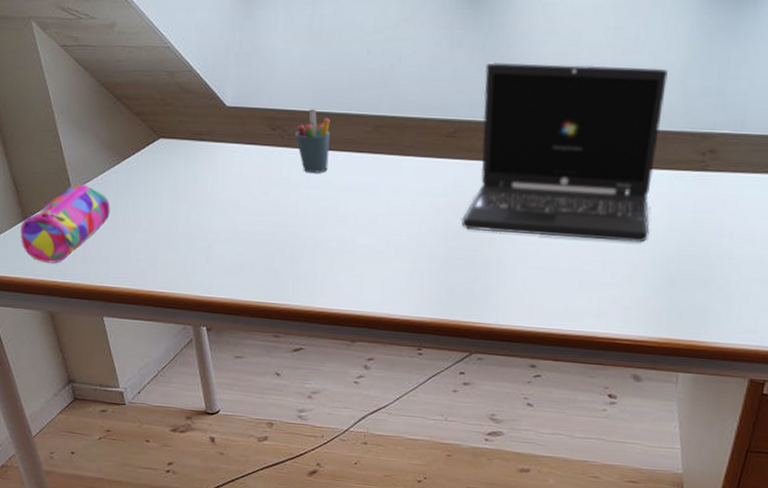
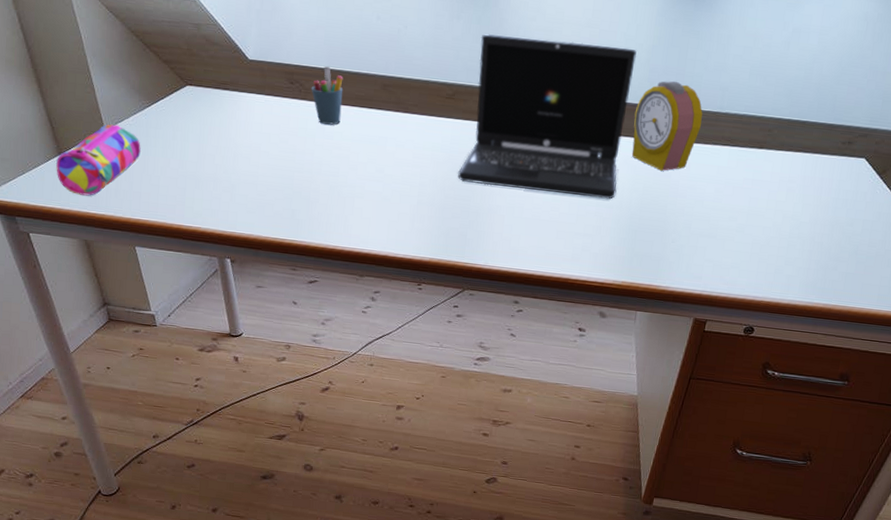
alarm clock: none [665,102,750,207] -> present [631,80,703,171]

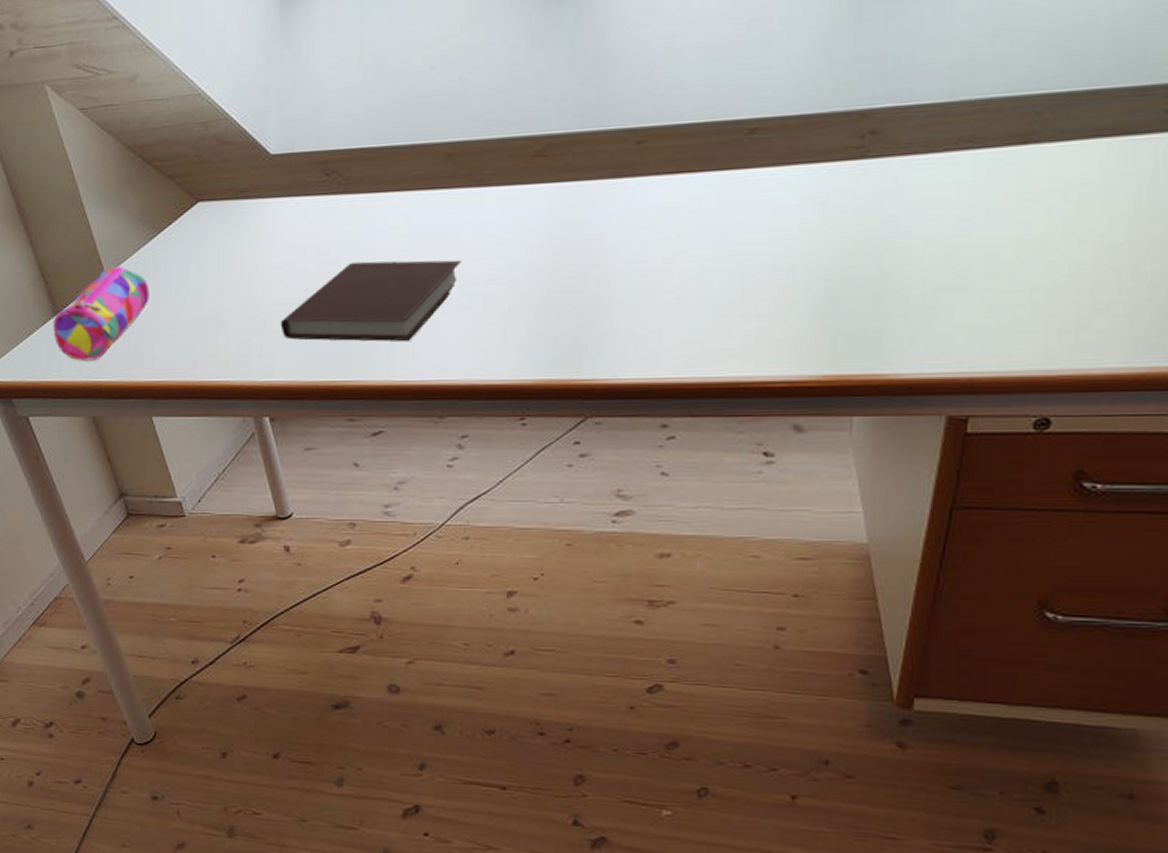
notebook: none [245,152,387,218] -> present [280,260,462,342]
pen holder: present [311,66,344,125] -> none [352,143,395,221]
laptop: present [457,33,637,200] -> none [560,36,807,267]
alarm clock: present [631,80,703,171] -> none [814,69,922,204]

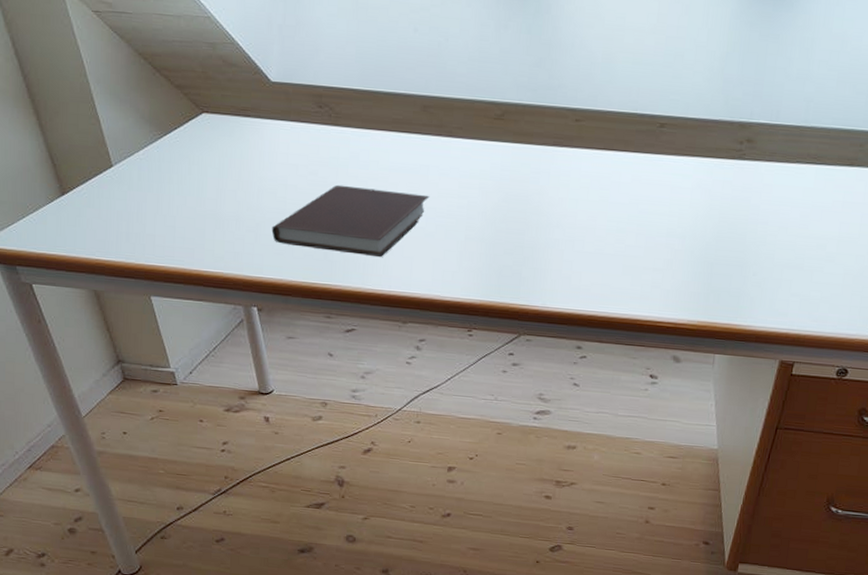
pencil case: present [53,266,150,361] -> none [59,159,154,241]

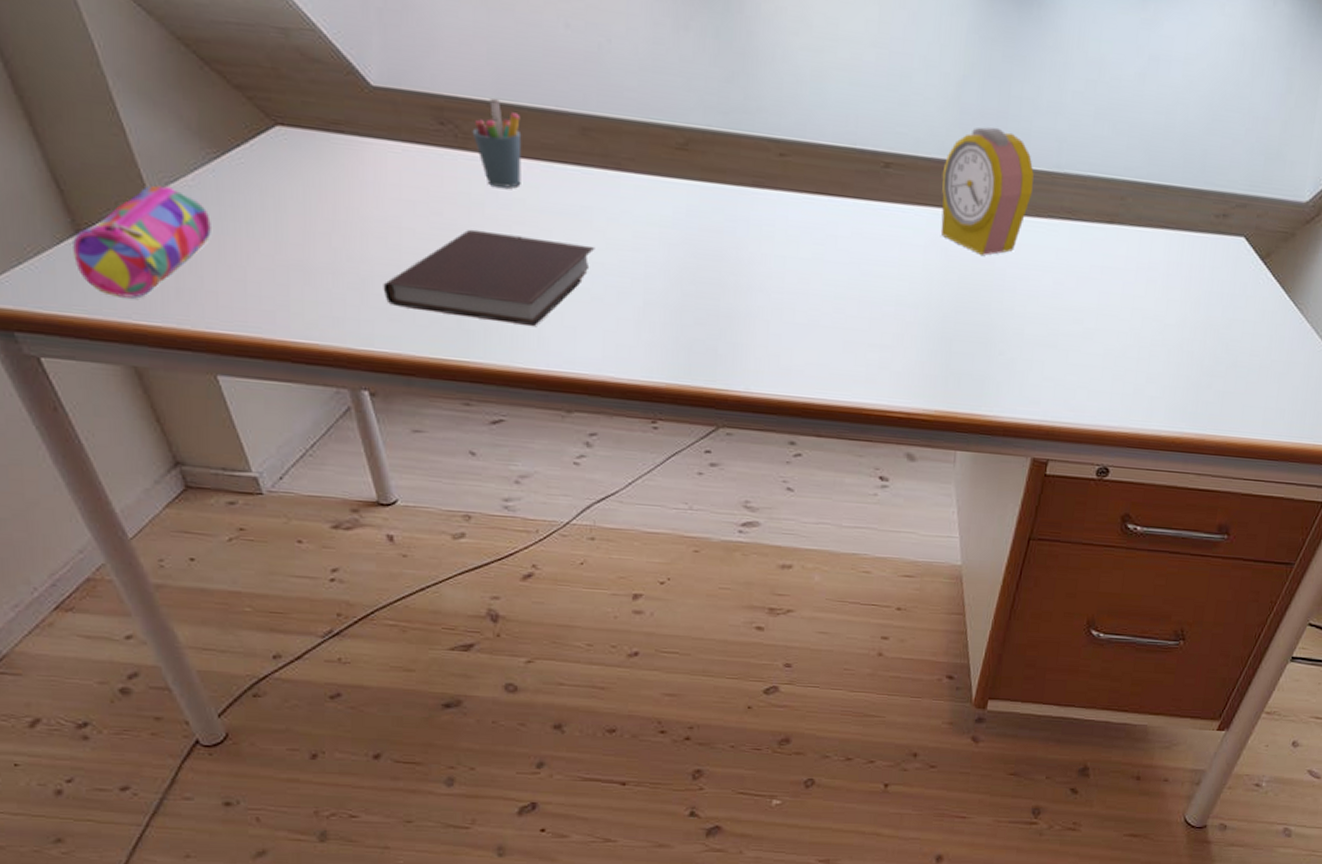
pencil case: none [59,159,154,241] -> present [73,185,211,299]
pen holder: none [342,86,379,153] -> present [472,98,522,188]
alarm clock: none [705,91,785,195] -> present [940,126,1034,255]

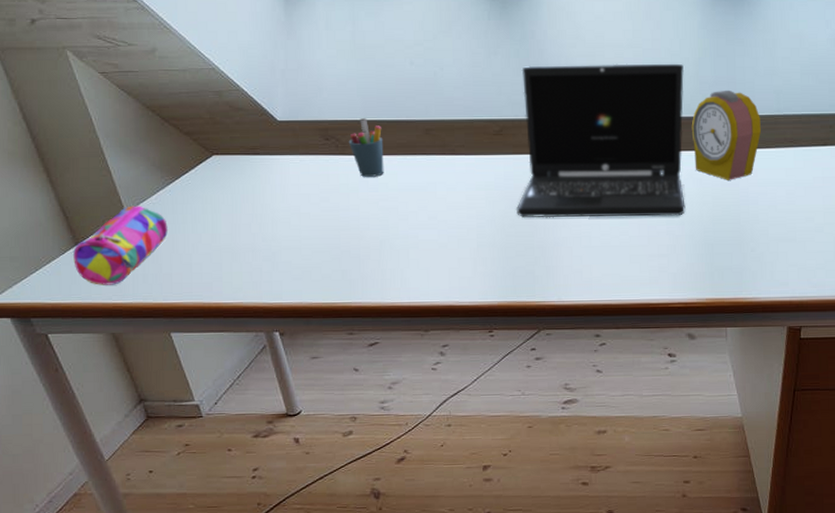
notebook: present [383,229,595,327] -> none [288,208,440,272]
laptop: none [698,53,942,296] -> present [515,63,686,218]

